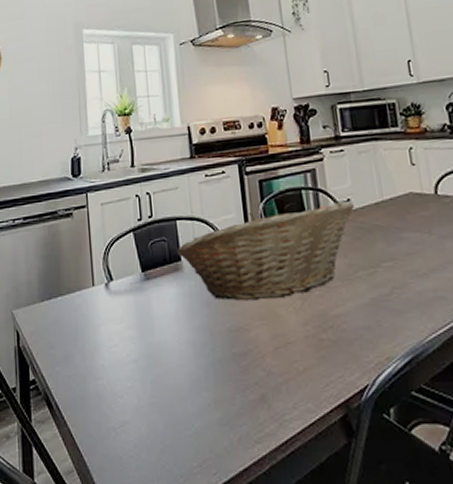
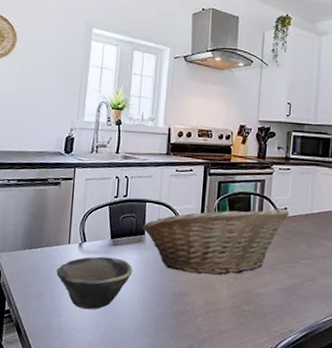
bowl: none [84,295,174,367] -> present [56,256,133,310]

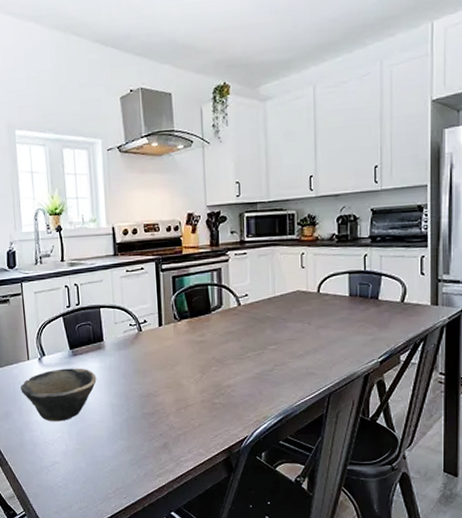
fruit basket: present [142,206,290,275] -> none [100,295,251,374]

